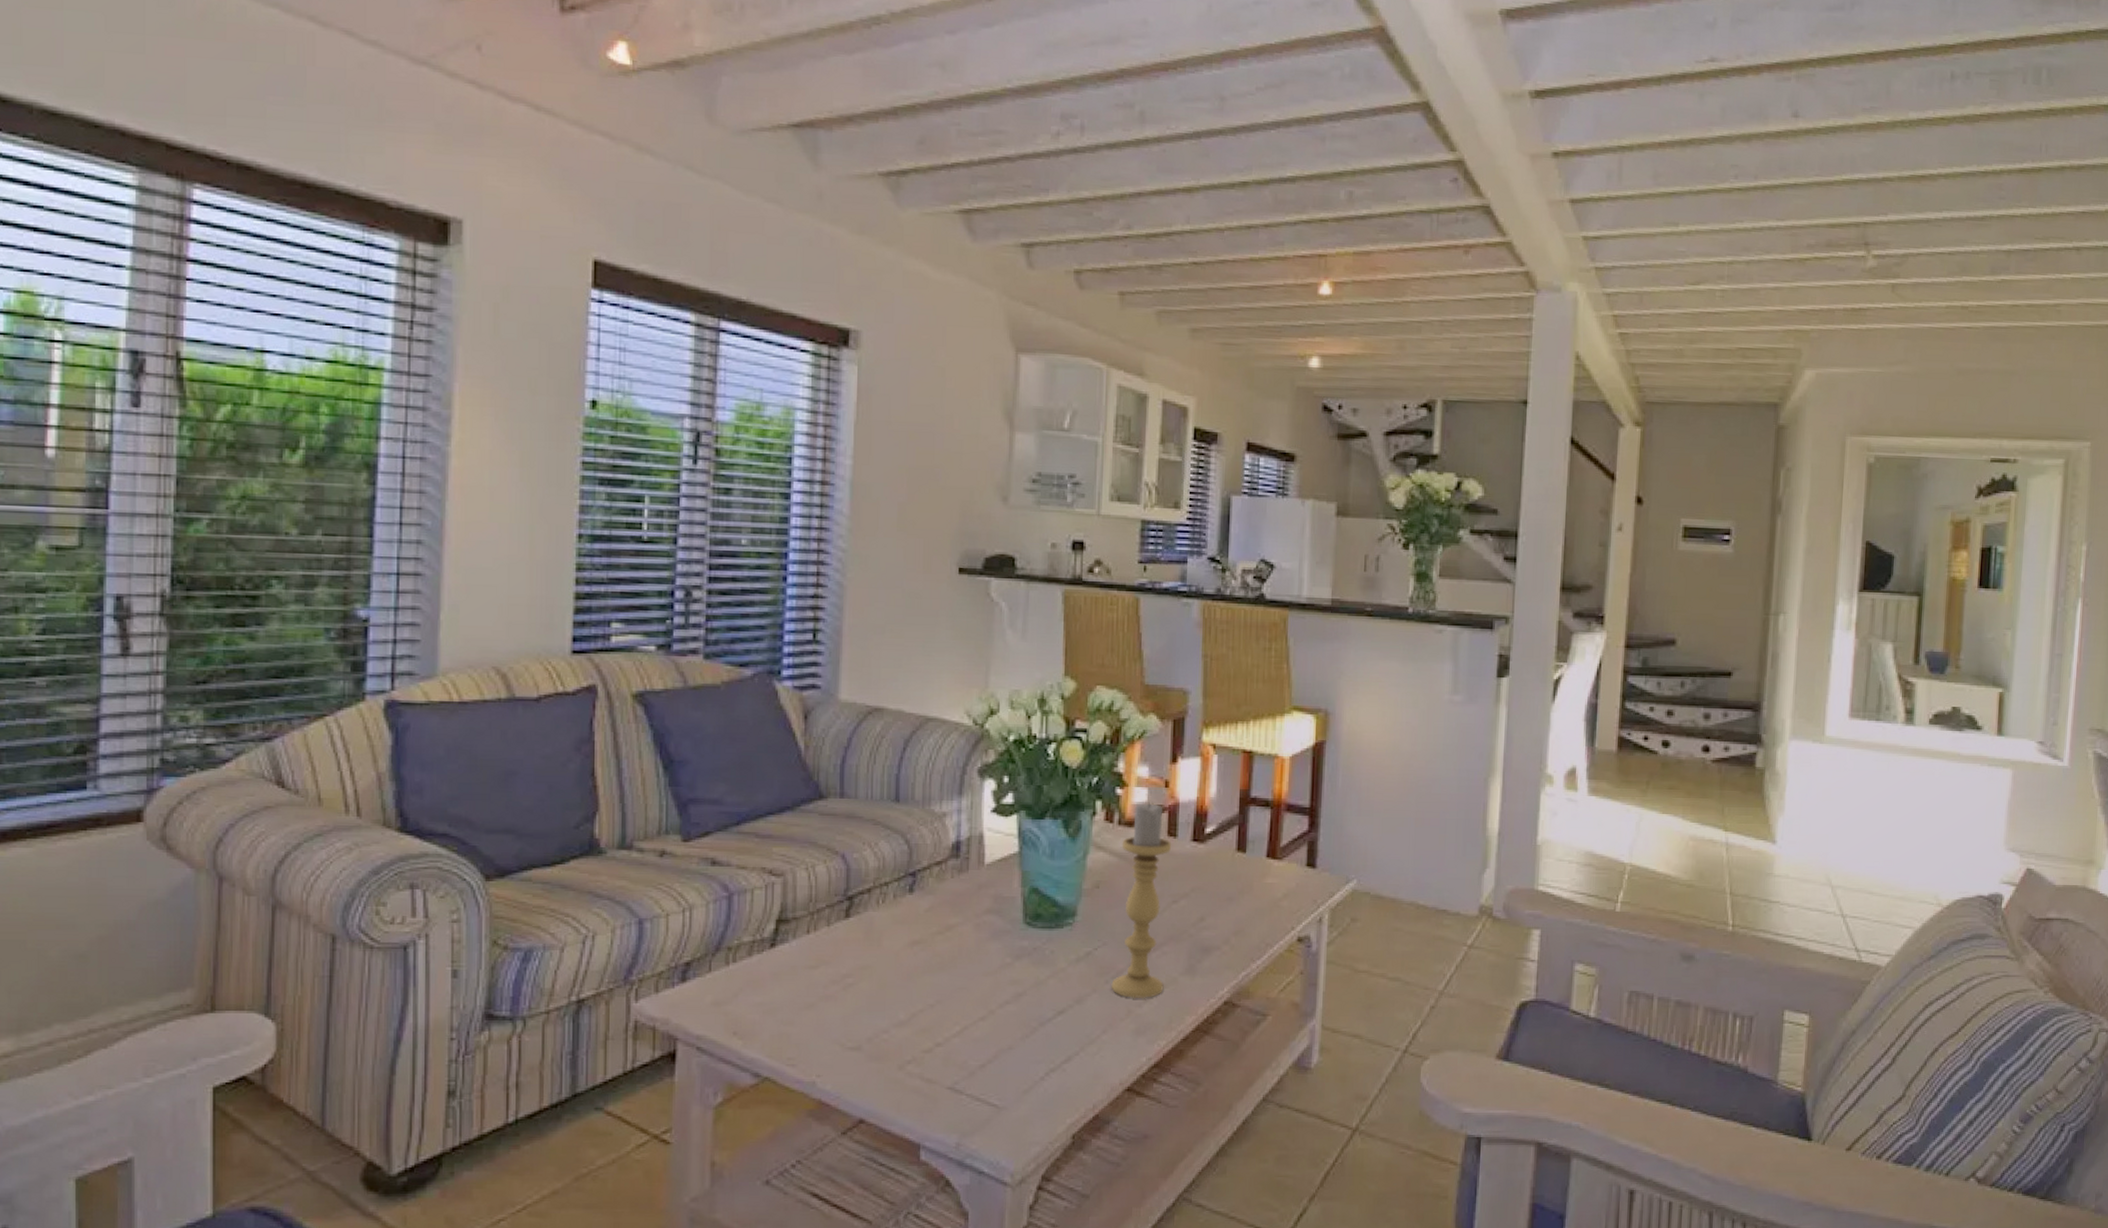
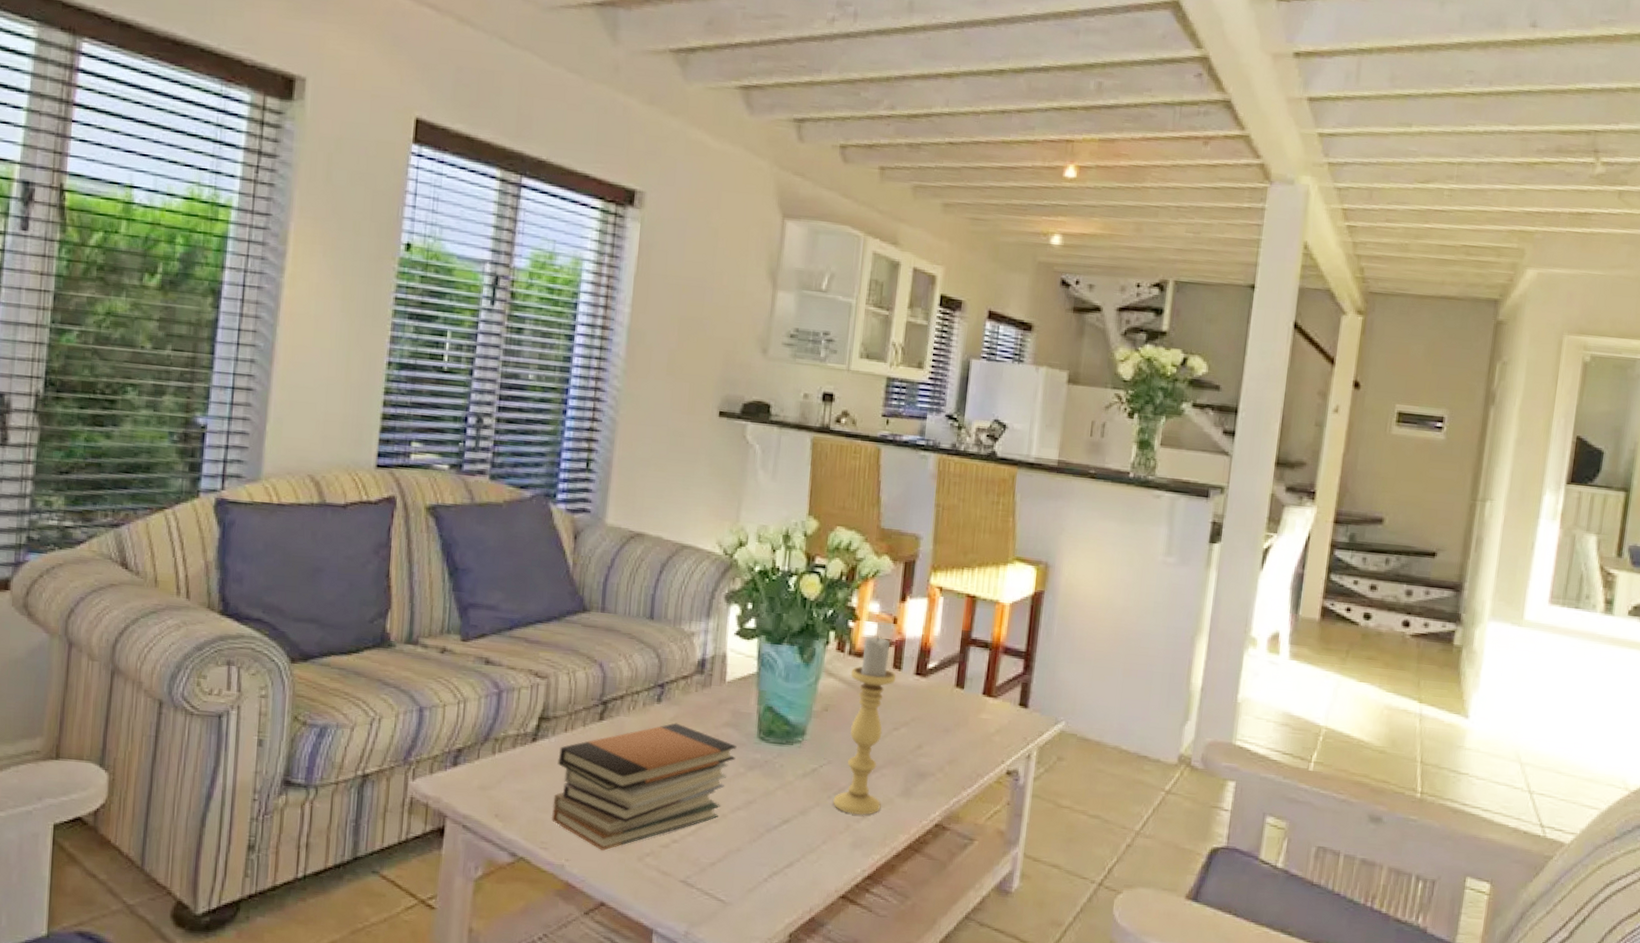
book stack: none [797,914,1001,1062] -> present [551,722,737,851]

